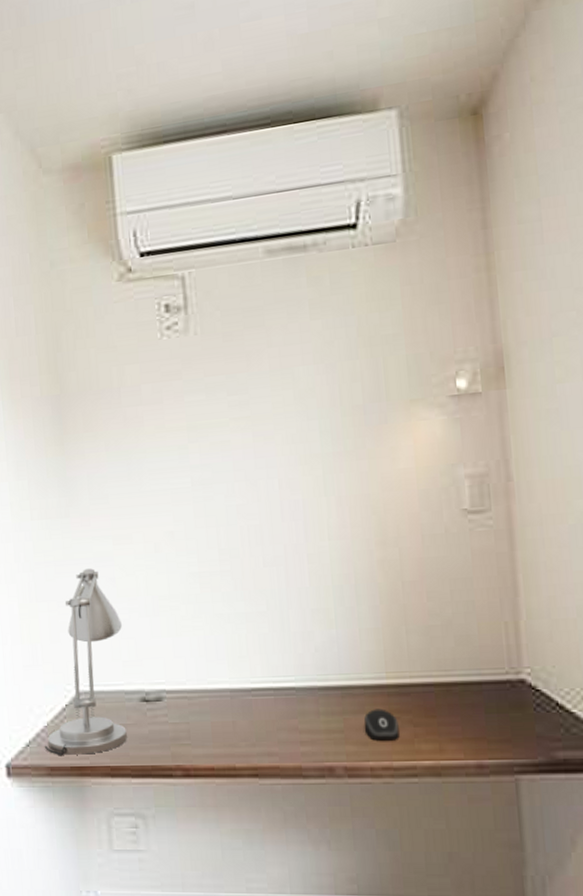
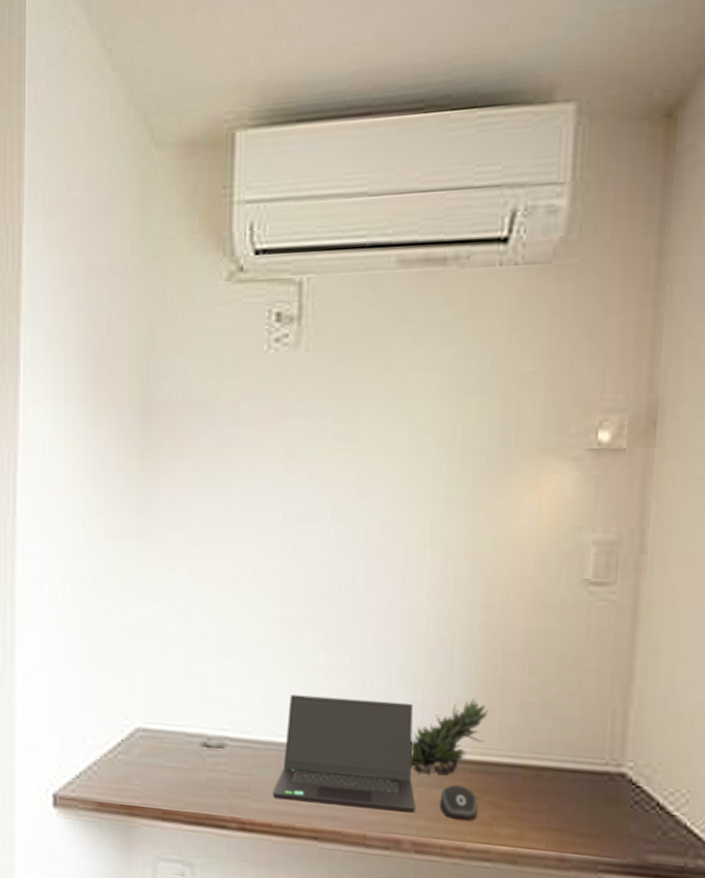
desk lamp: present [44,568,127,756] -> none [94,598,190,794]
laptop: none [212,638,343,742] -> present [273,694,416,813]
succulent plant: none [331,627,397,701] -> present [409,698,489,775]

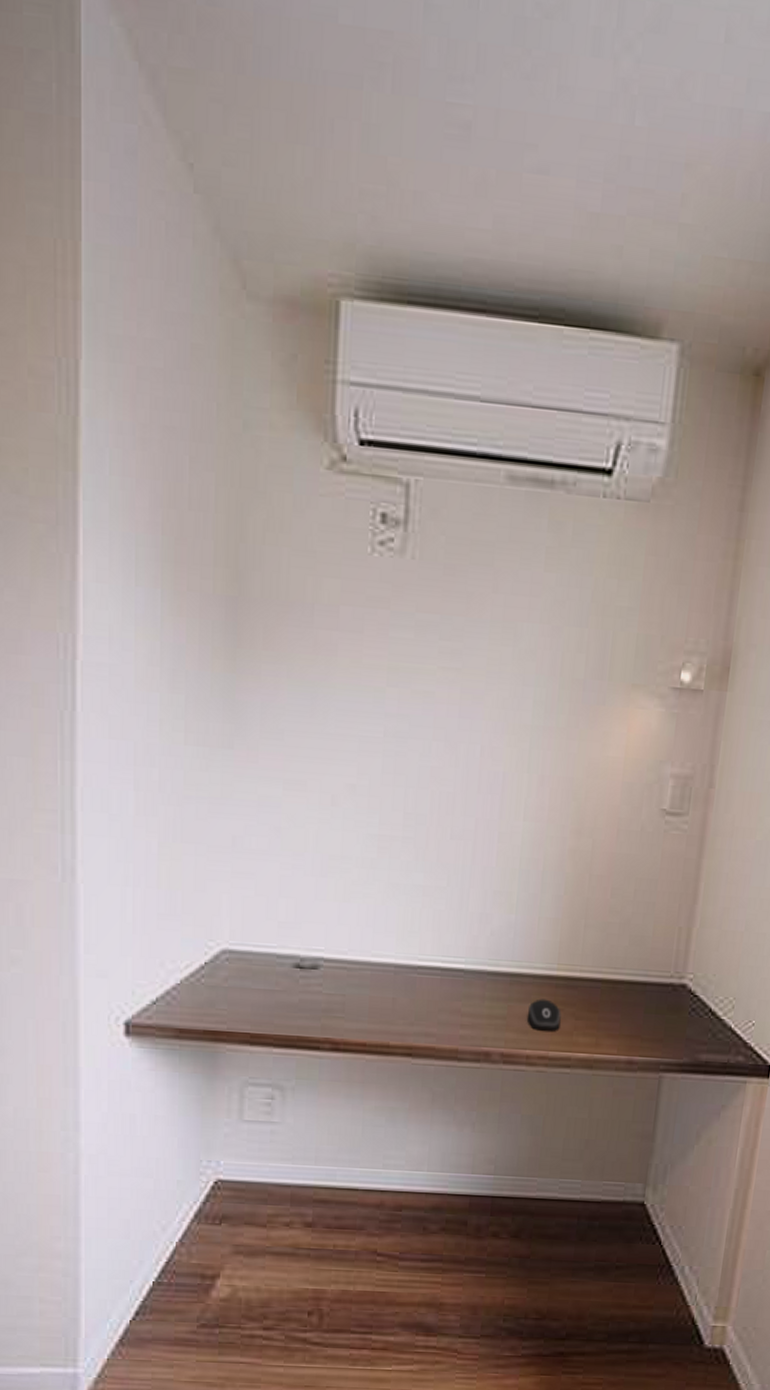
laptop: present [273,694,416,813] -> none [368,914,507,1027]
succulent plant: present [409,698,489,775] -> none [501,918,575,990]

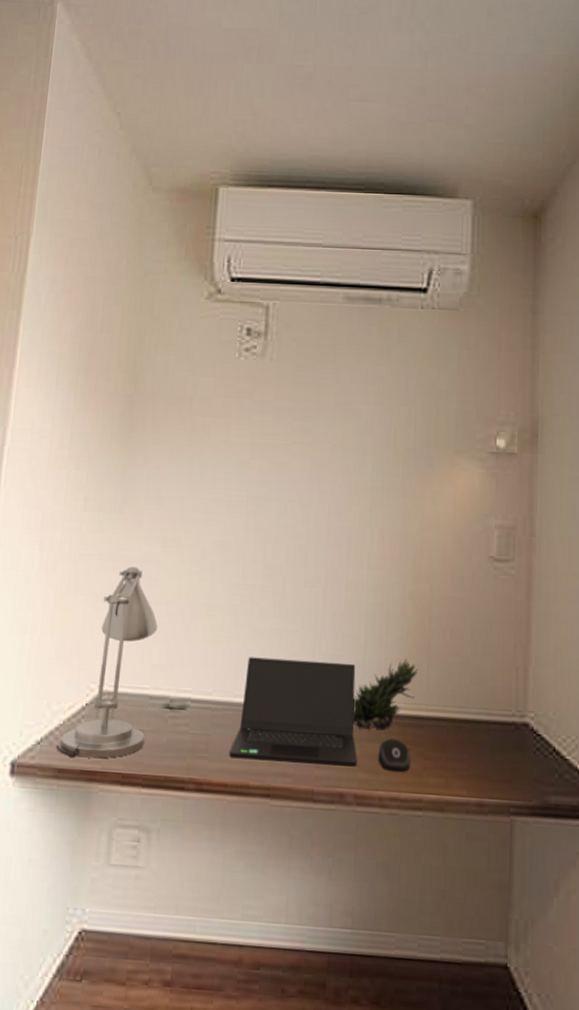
desk lamp: none [174,812,282,1019] -> present [55,566,158,759]
laptop: none [368,914,507,1027] -> present [230,657,357,767]
succulent plant: none [501,918,575,990] -> present [352,659,419,729]

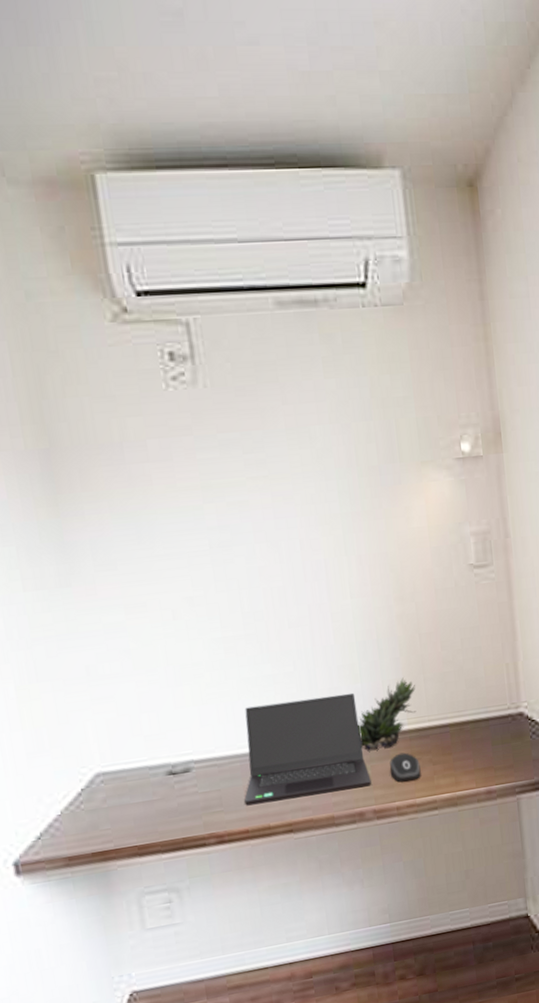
desk lamp: present [55,566,158,759] -> none [58,641,154,844]

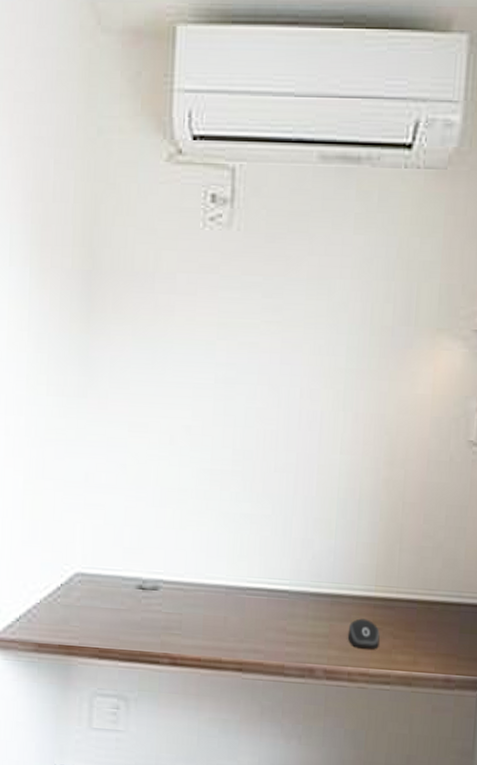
laptop: present [244,692,371,805] -> none [202,540,327,644]
succulent plant: present [358,677,417,750] -> none [323,543,391,610]

